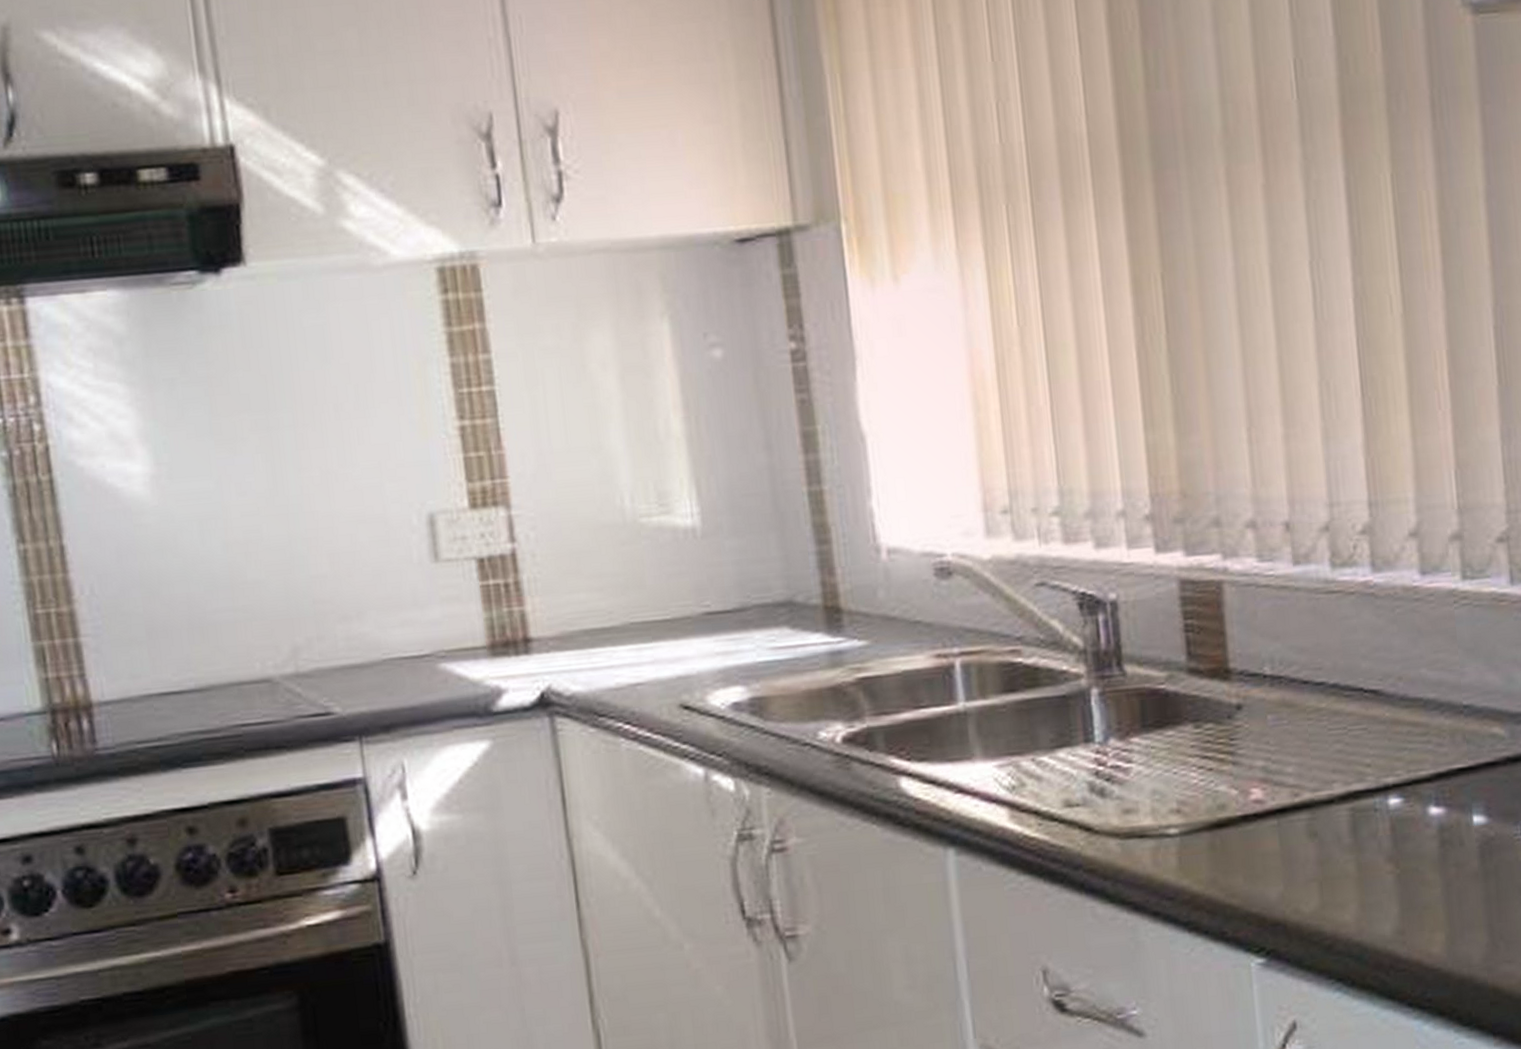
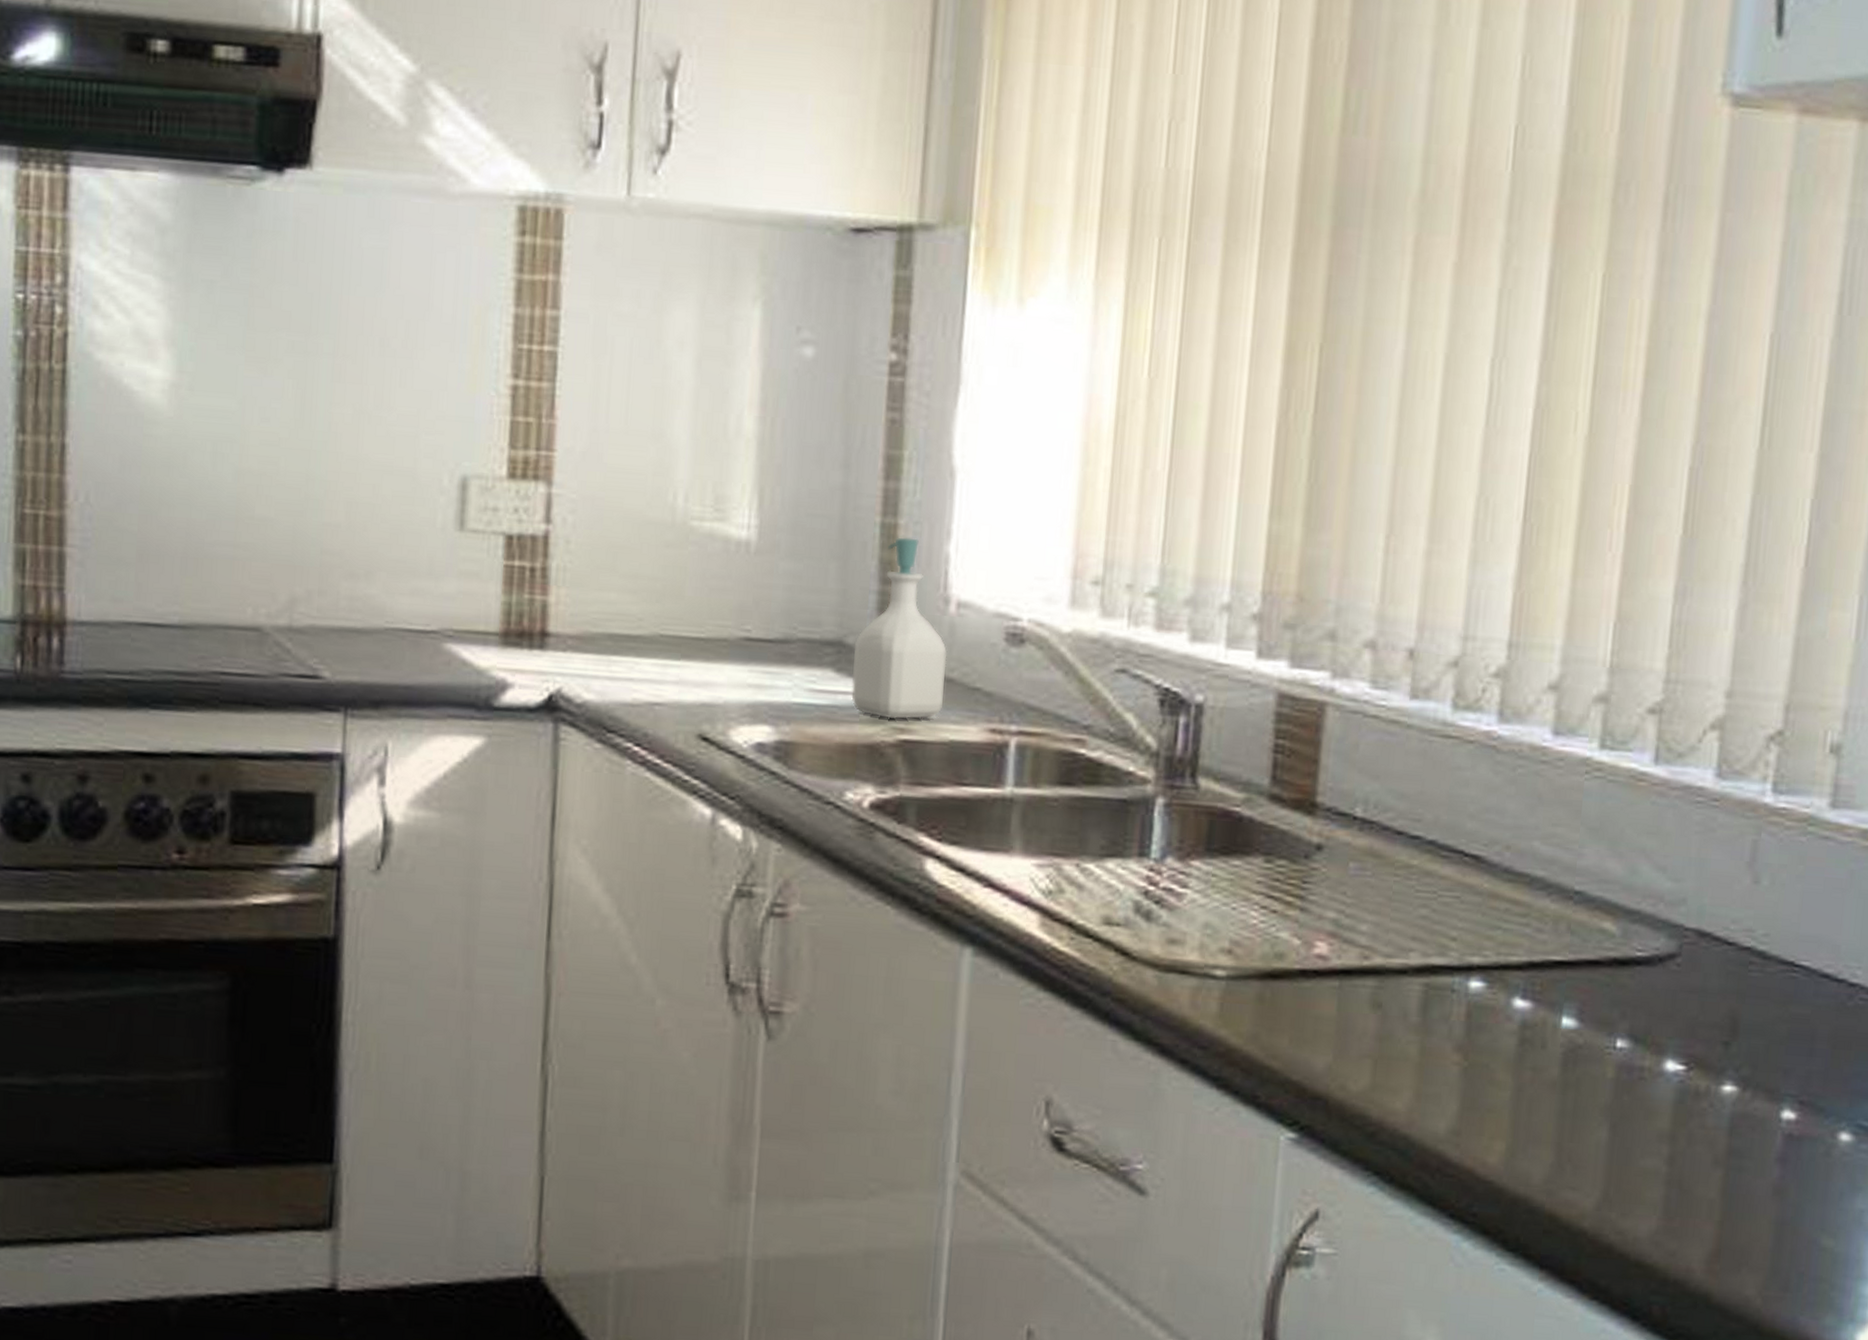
soap bottle: none [803,500,891,662] -> present [851,537,947,720]

